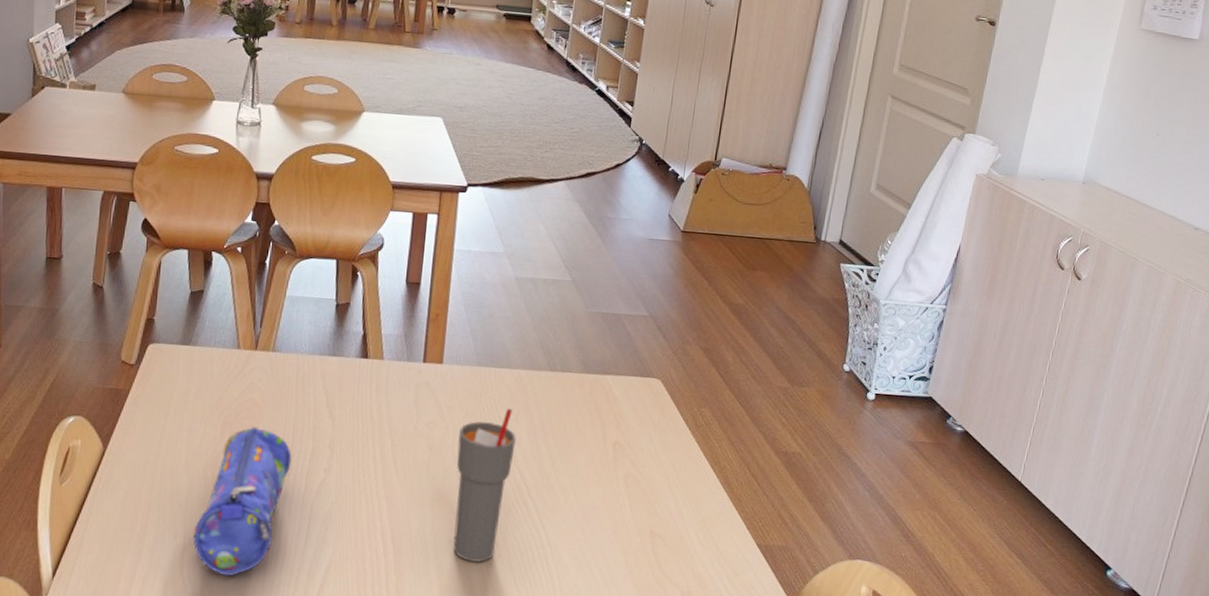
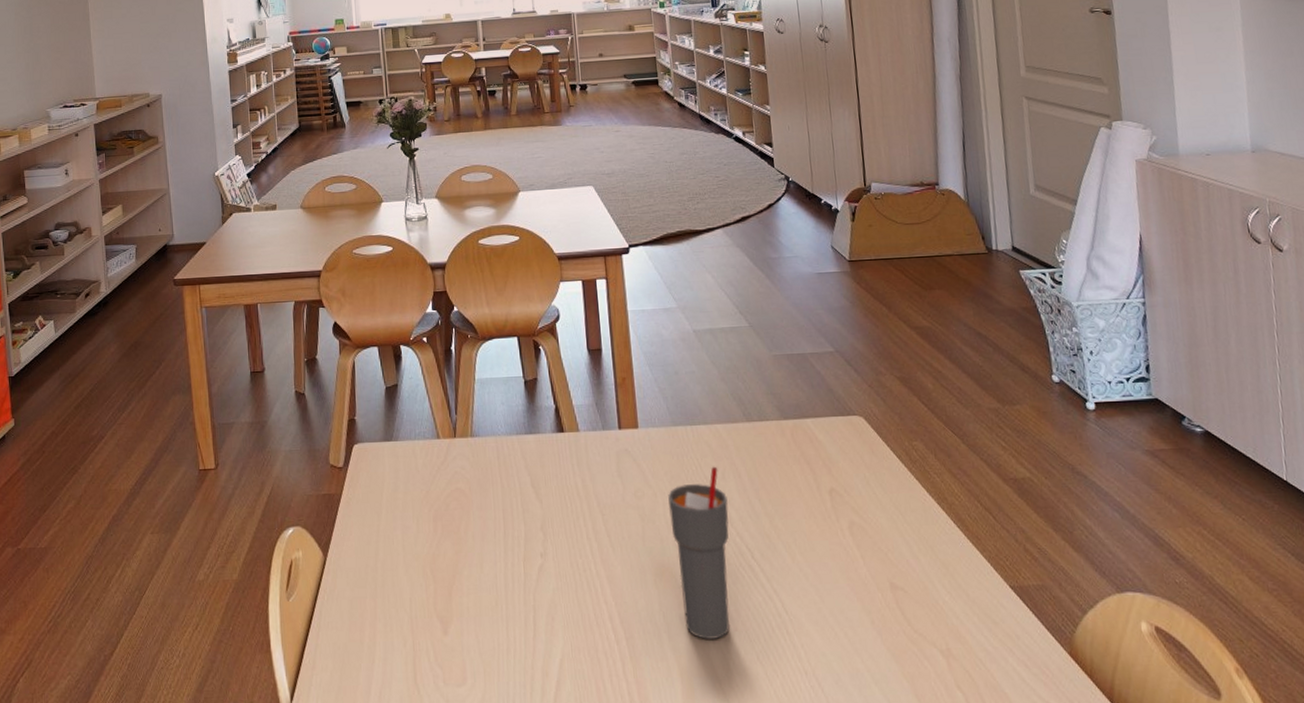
pencil case: present [193,427,292,576] -> none [421,517,507,682]

